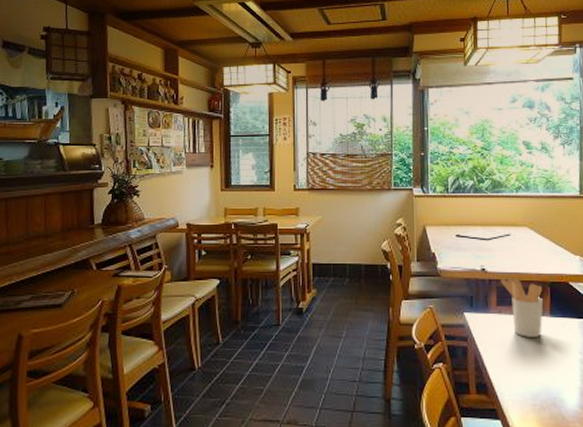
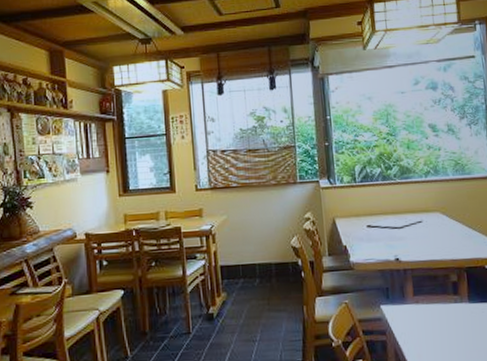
utensil holder: present [500,278,544,337] -> none [415,265,461,326]

